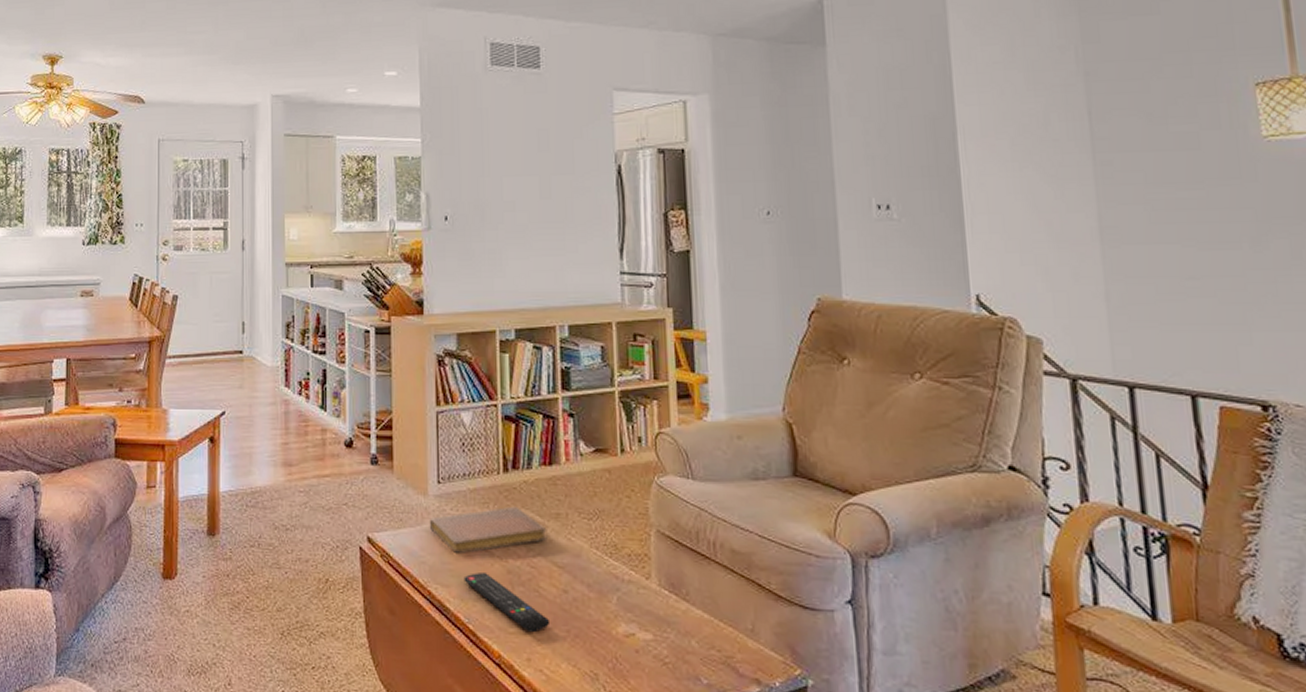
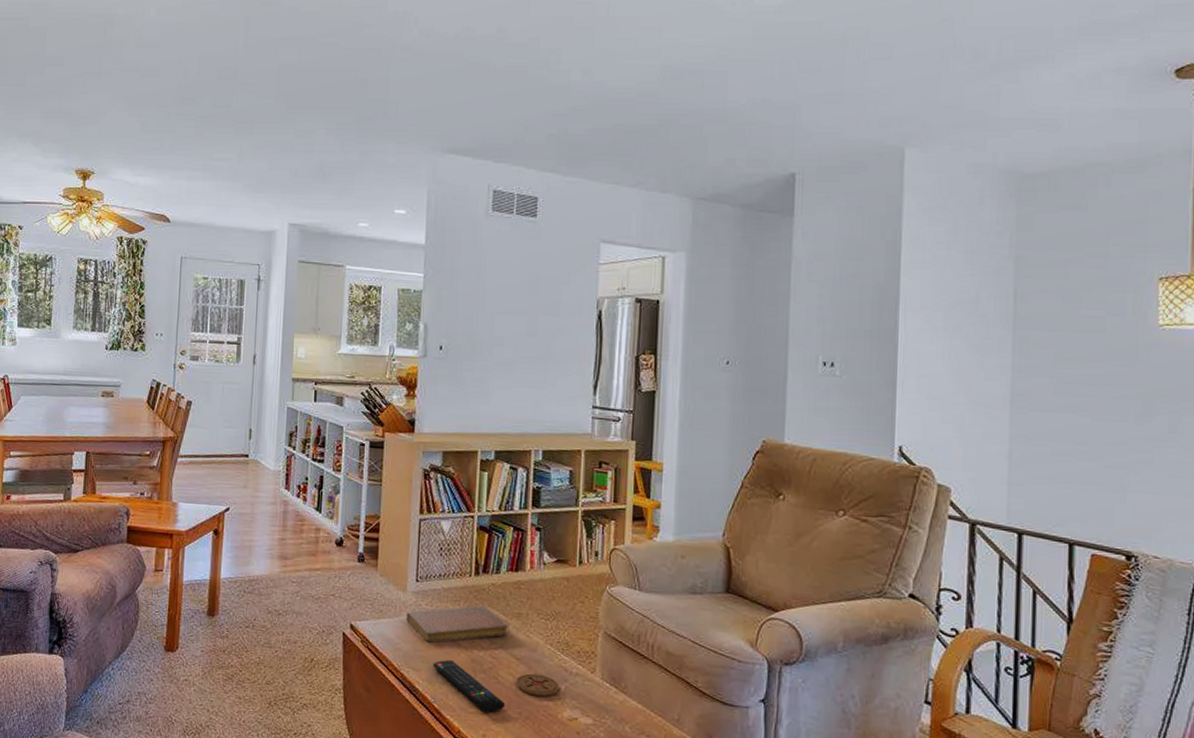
coaster: none [560,583,611,610] -> present [516,673,559,697]

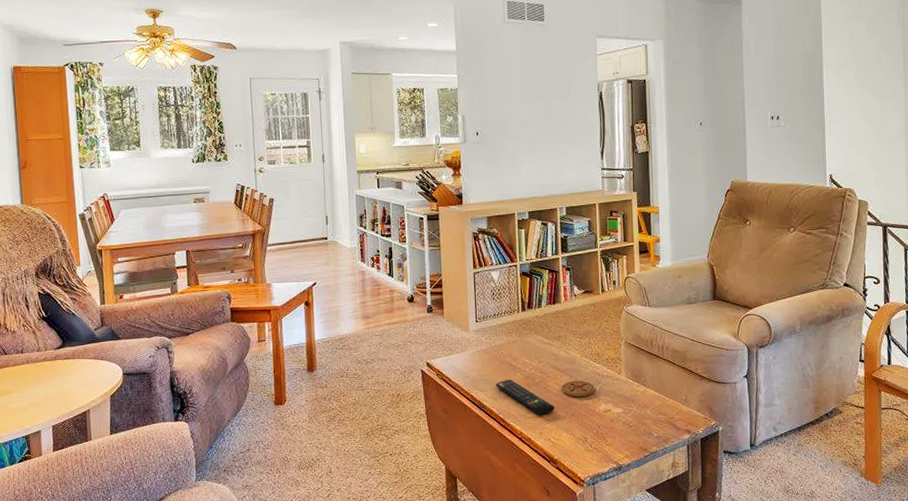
notebook: present [406,605,509,643] -> none [470,333,553,368]

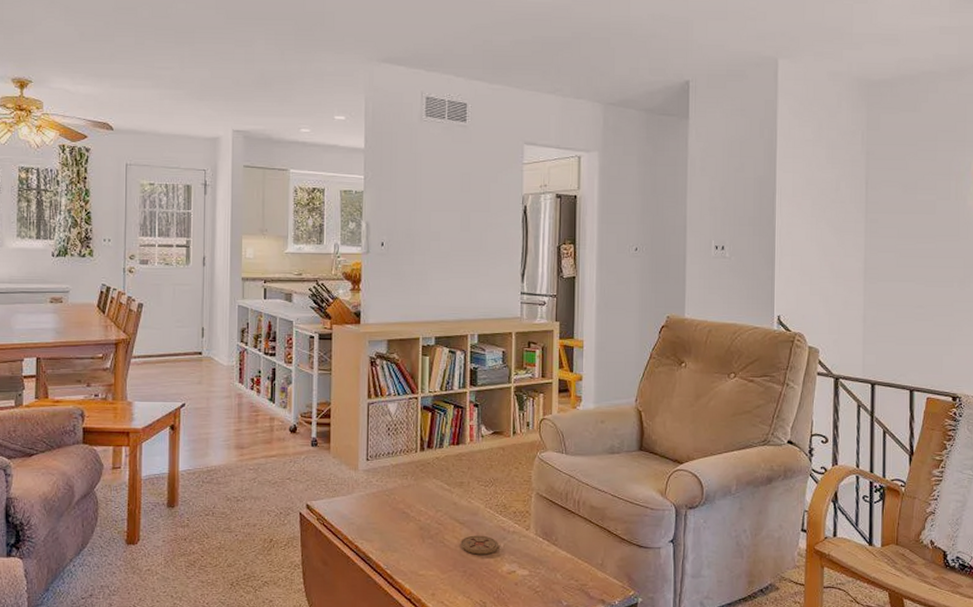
remote control: present [495,380,555,416] -> none [384,530,452,574]

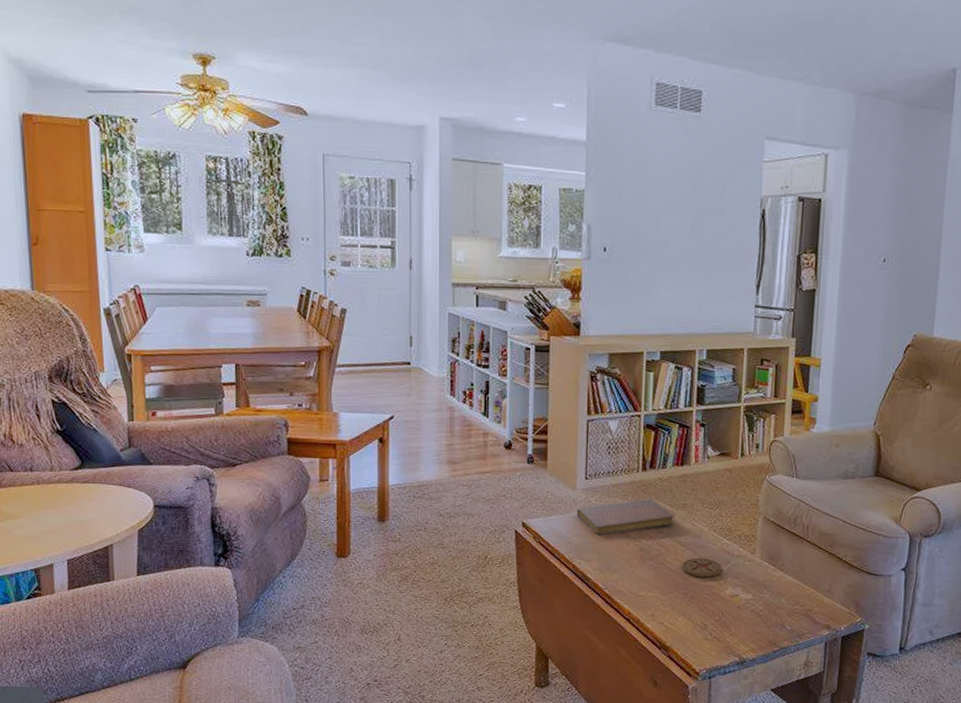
notebook: none [358,477,453,515] -> present [576,498,675,535]

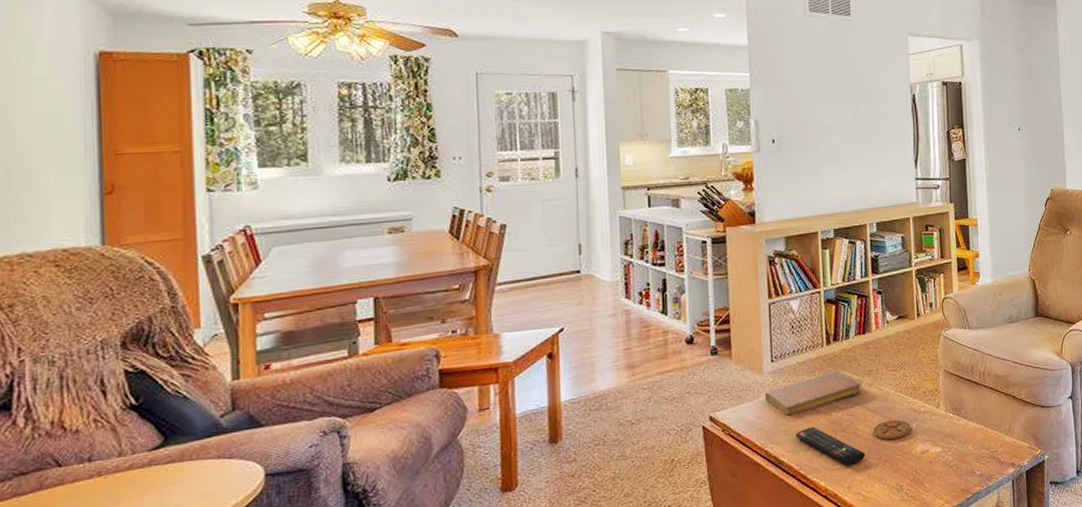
remote control: none [603,550,672,596] -> present [795,427,866,466]

